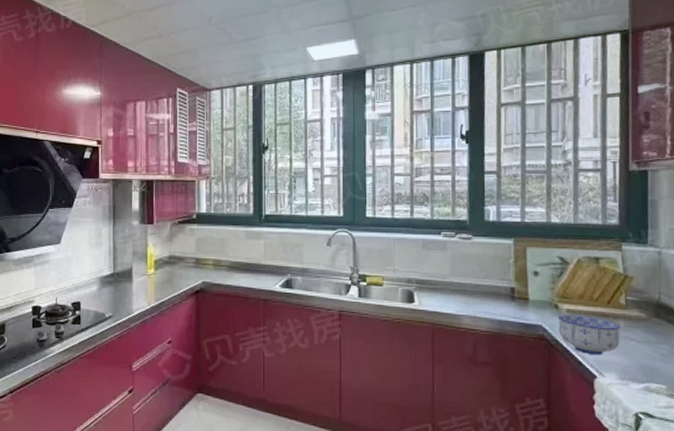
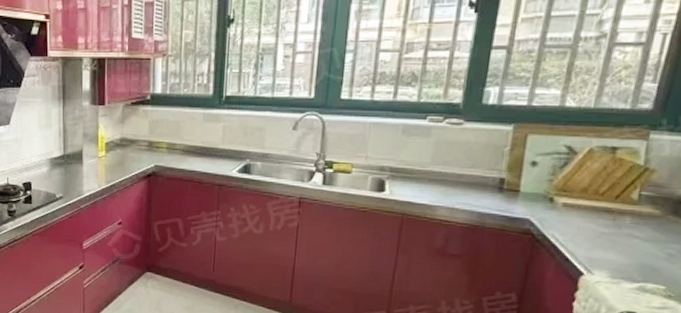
bowl: present [557,314,621,355] -> none [549,208,626,253]

